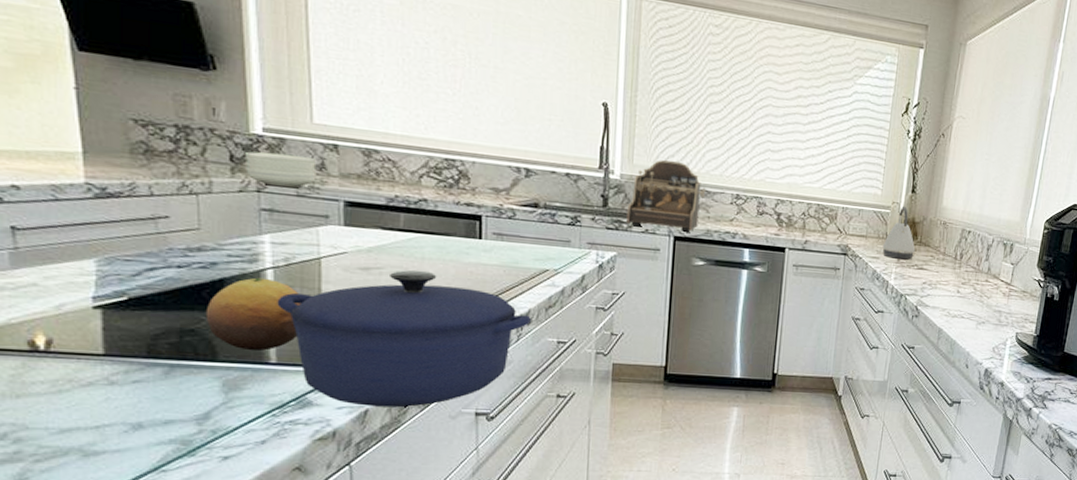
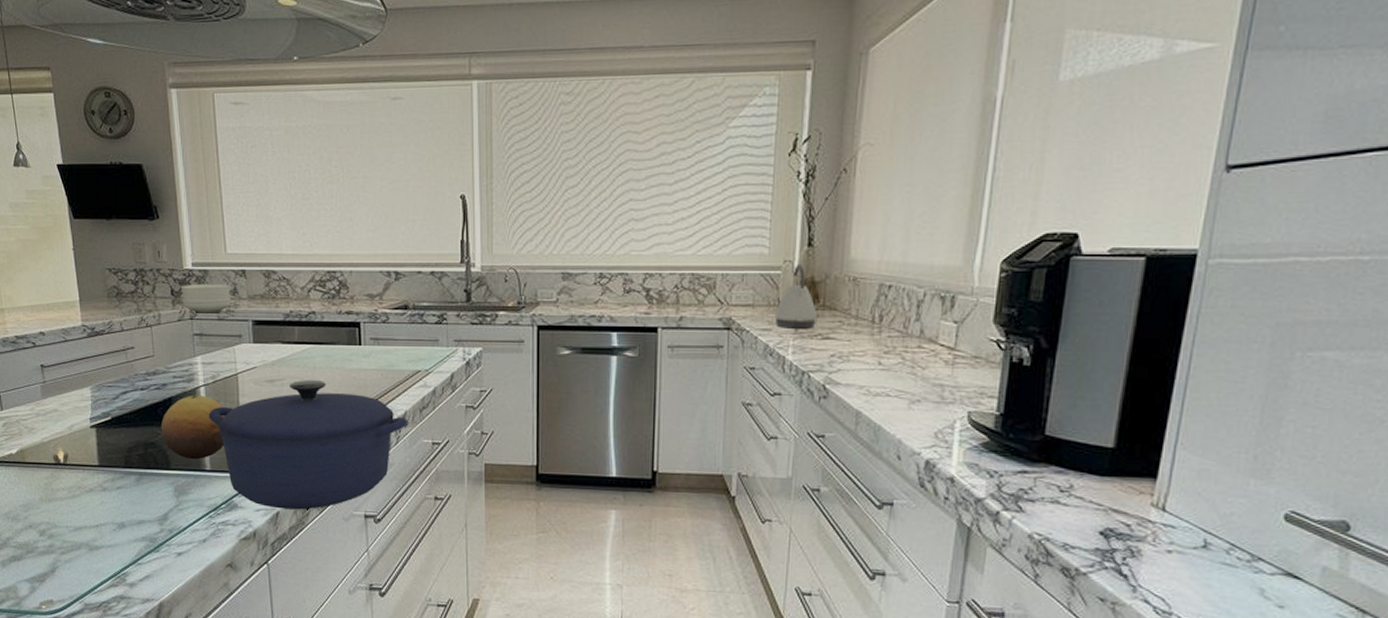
spice rack: present [626,160,706,232] -> none [490,246,568,320]

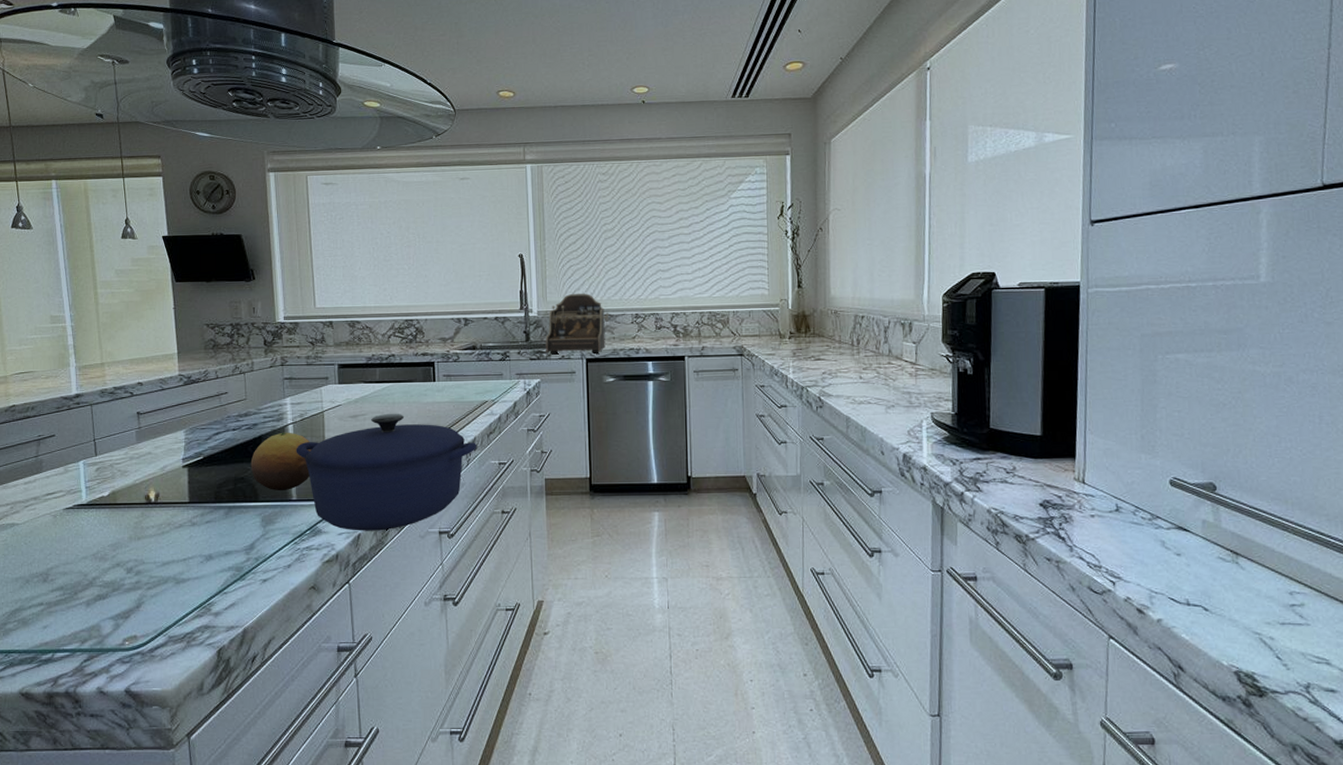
bowl: present [180,283,231,313] -> none [273,333,319,360]
spice rack: none [490,246,568,320] -> present [545,294,609,355]
kettle: present [774,265,818,330] -> none [776,302,810,354]

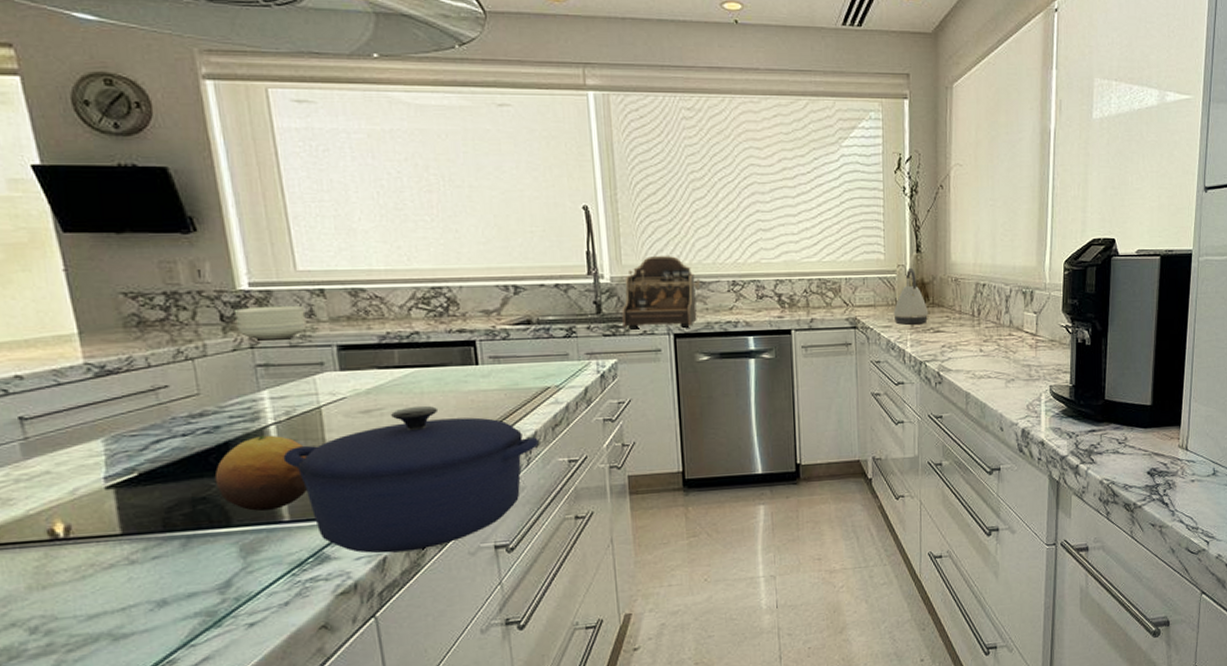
bowl: none [273,333,319,360] -> present [233,305,307,341]
kettle: none [776,302,810,354] -> present [893,269,929,326]

